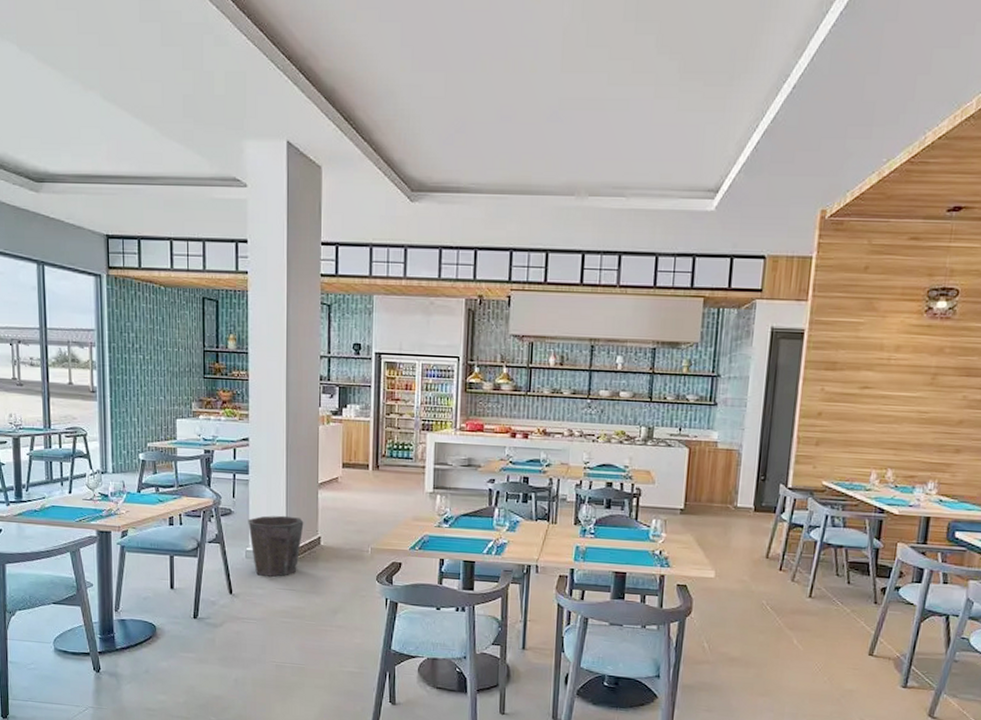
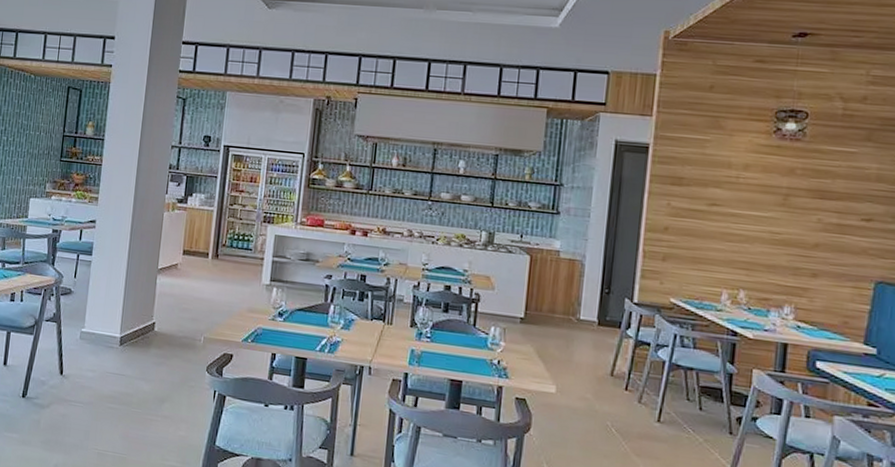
waste bin: present [248,515,304,577] -> none [86,297,140,361]

